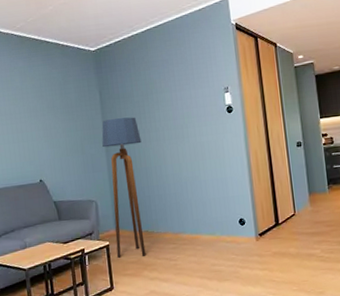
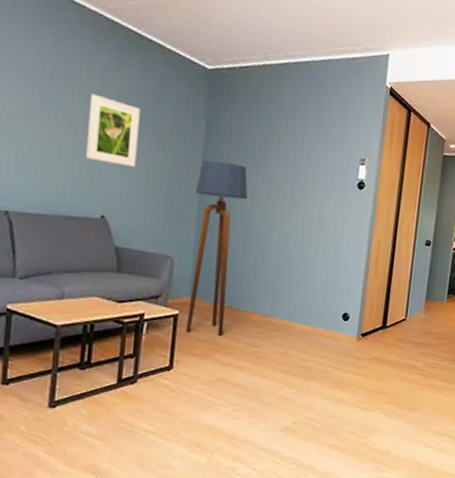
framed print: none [16,92,56,140] -> present [86,93,141,168]

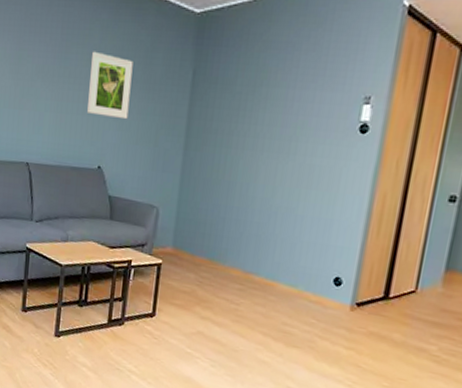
floor lamp: present [186,160,248,336] -> none [168,108,233,289]

